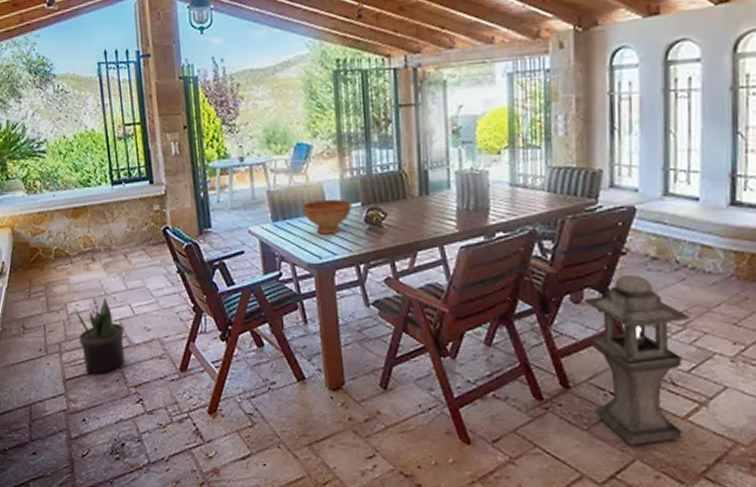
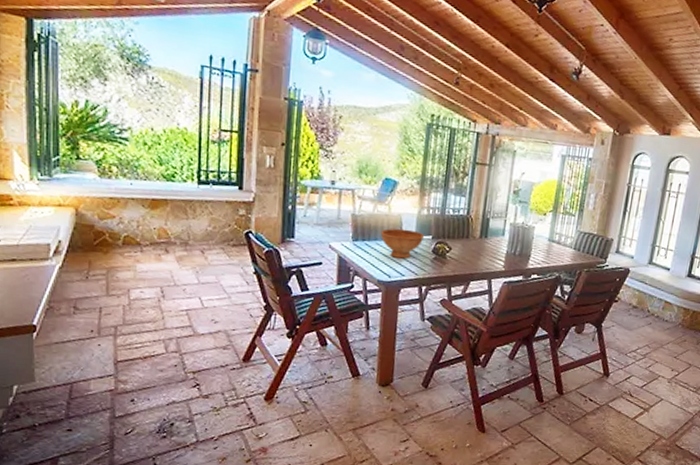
planter: present [75,298,125,374] -> none [139,289,189,359]
lantern: present [583,275,691,445] -> none [577,316,650,437]

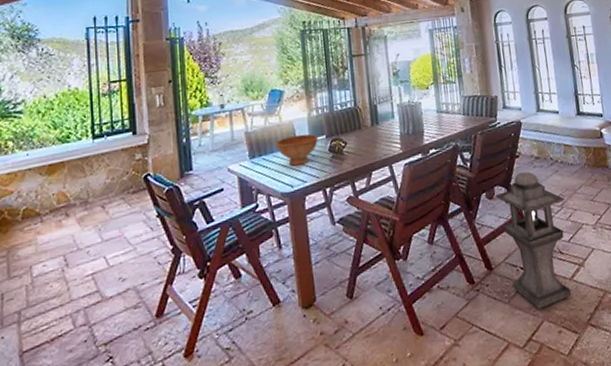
lantern: none [577,316,650,437] -> present [495,171,572,309]

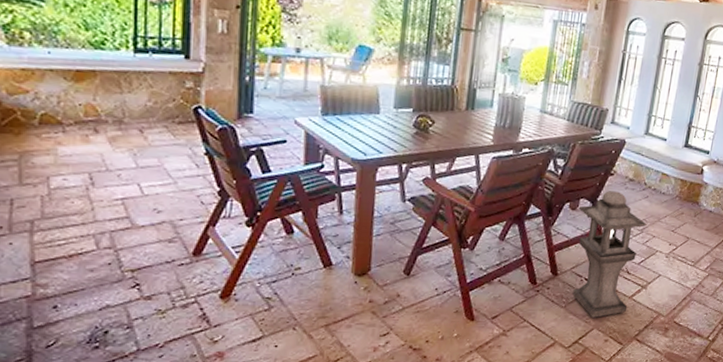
bowl: present [275,134,318,166] -> none [354,101,404,134]

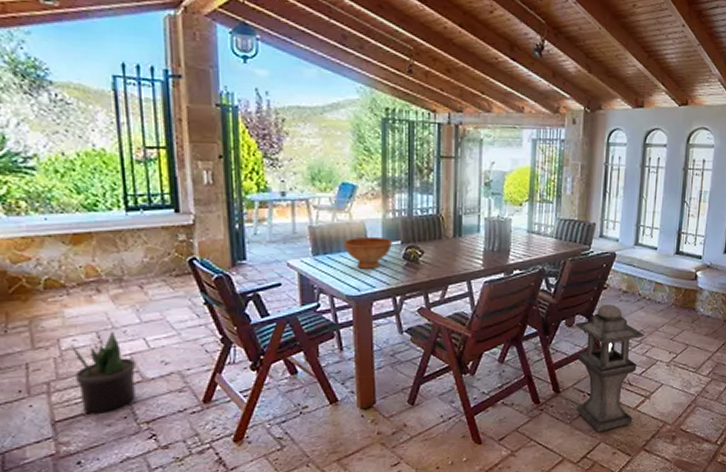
planter: none [61,174,126,256] -> present [71,332,135,413]
bowl: none [354,101,404,134] -> present [343,236,392,269]

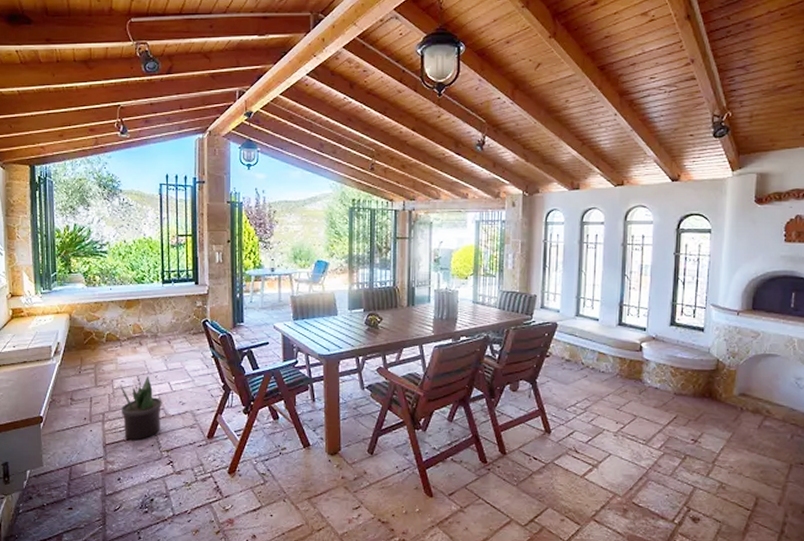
bowl: present [343,236,392,269] -> none [317,305,356,332]
lantern: present [575,304,645,432] -> none [519,372,590,497]

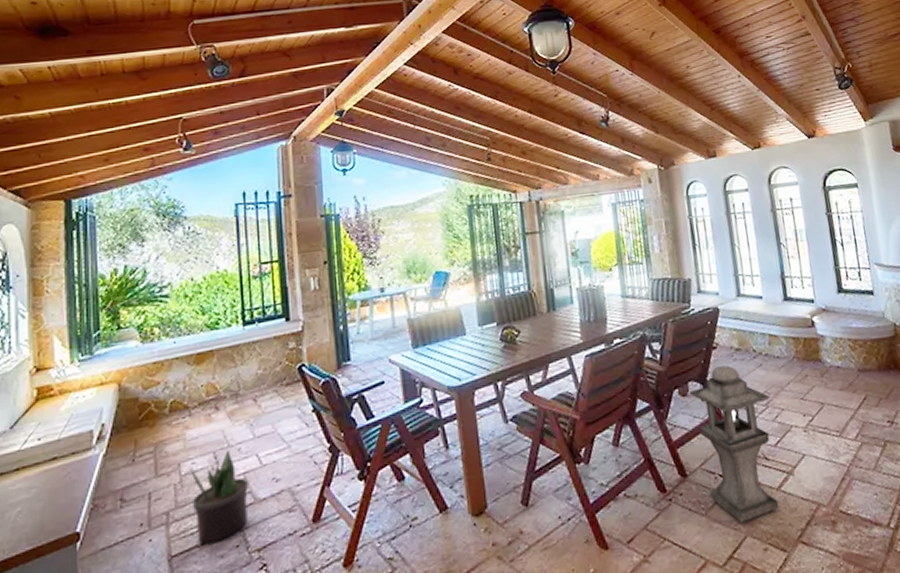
lantern: none [519,372,590,497] -> present [689,365,779,523]

